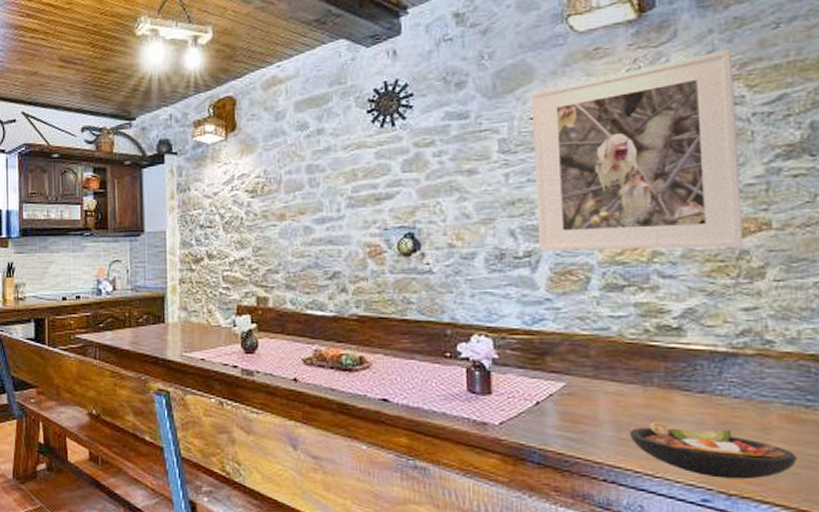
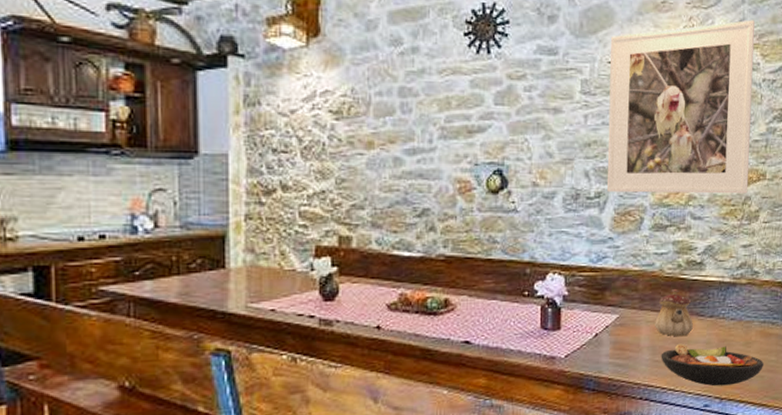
teapot: none [617,356,674,414] -> present [655,288,693,337]

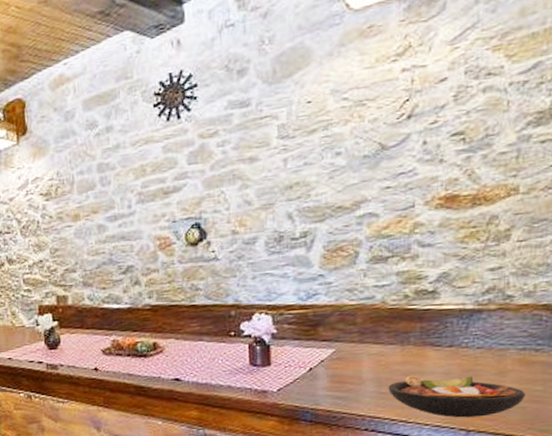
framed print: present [607,20,755,194] -> none [309,19,496,231]
teapot: present [655,288,693,337] -> none [379,319,427,369]

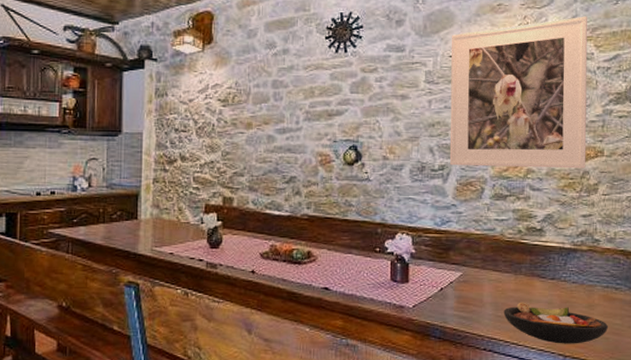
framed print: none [309,19,496,231] -> present [449,16,588,169]

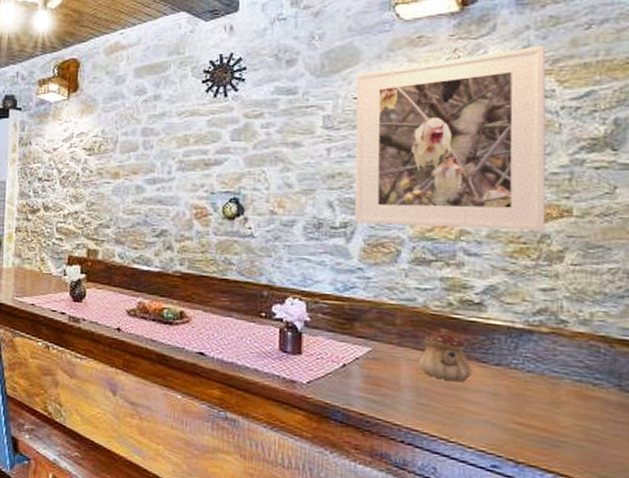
teapot: none [497,251,534,296] -> present [418,327,471,382]
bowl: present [503,302,609,344] -> none [428,389,583,449]

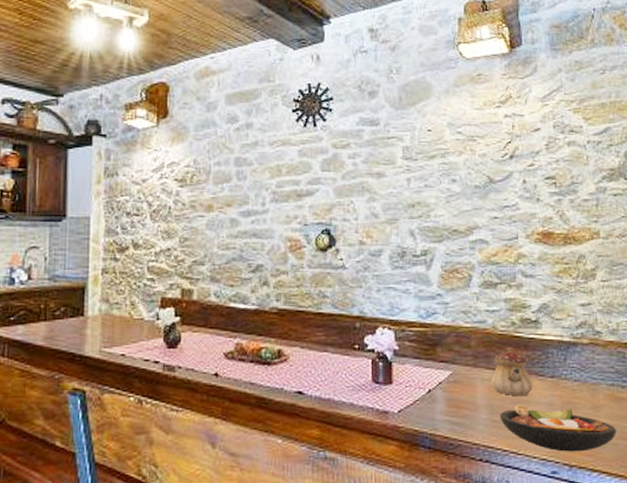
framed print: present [354,45,547,232] -> none [430,86,582,252]
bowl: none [428,389,583,449] -> present [499,404,617,452]

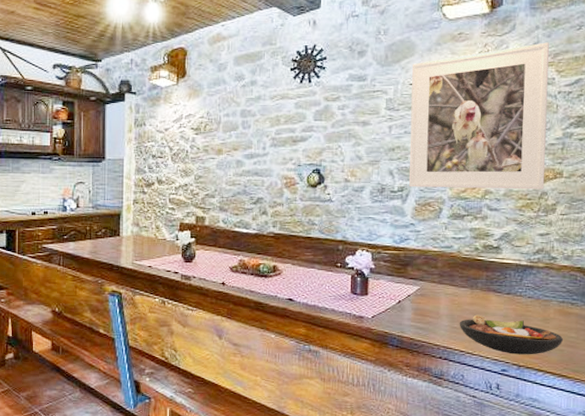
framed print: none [430,86,582,252] -> present [408,42,550,190]
teapot: present [491,346,533,397] -> none [453,267,490,309]

